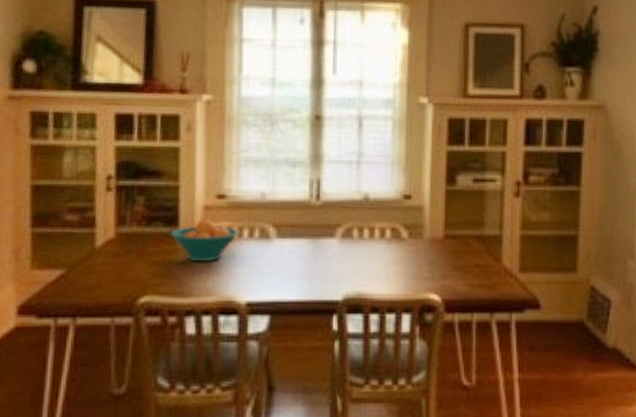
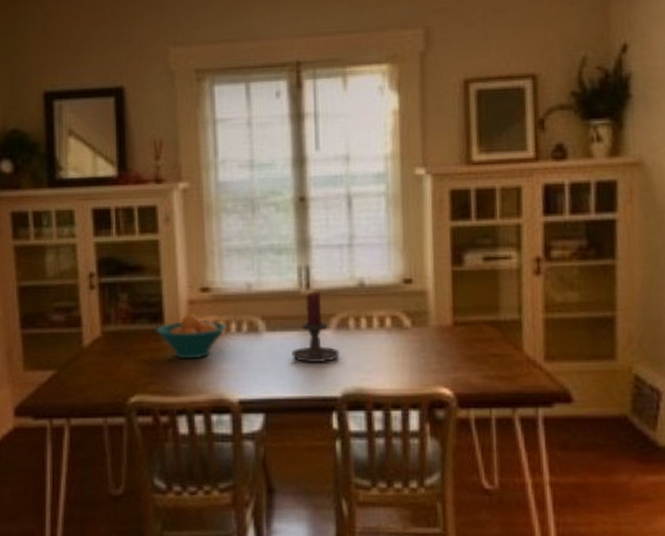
candle holder: none [299,204,343,269] -> present [291,292,340,363]

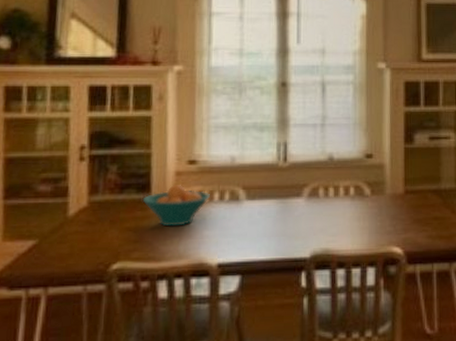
candle holder: present [291,292,340,363] -> none [268,165,310,228]

